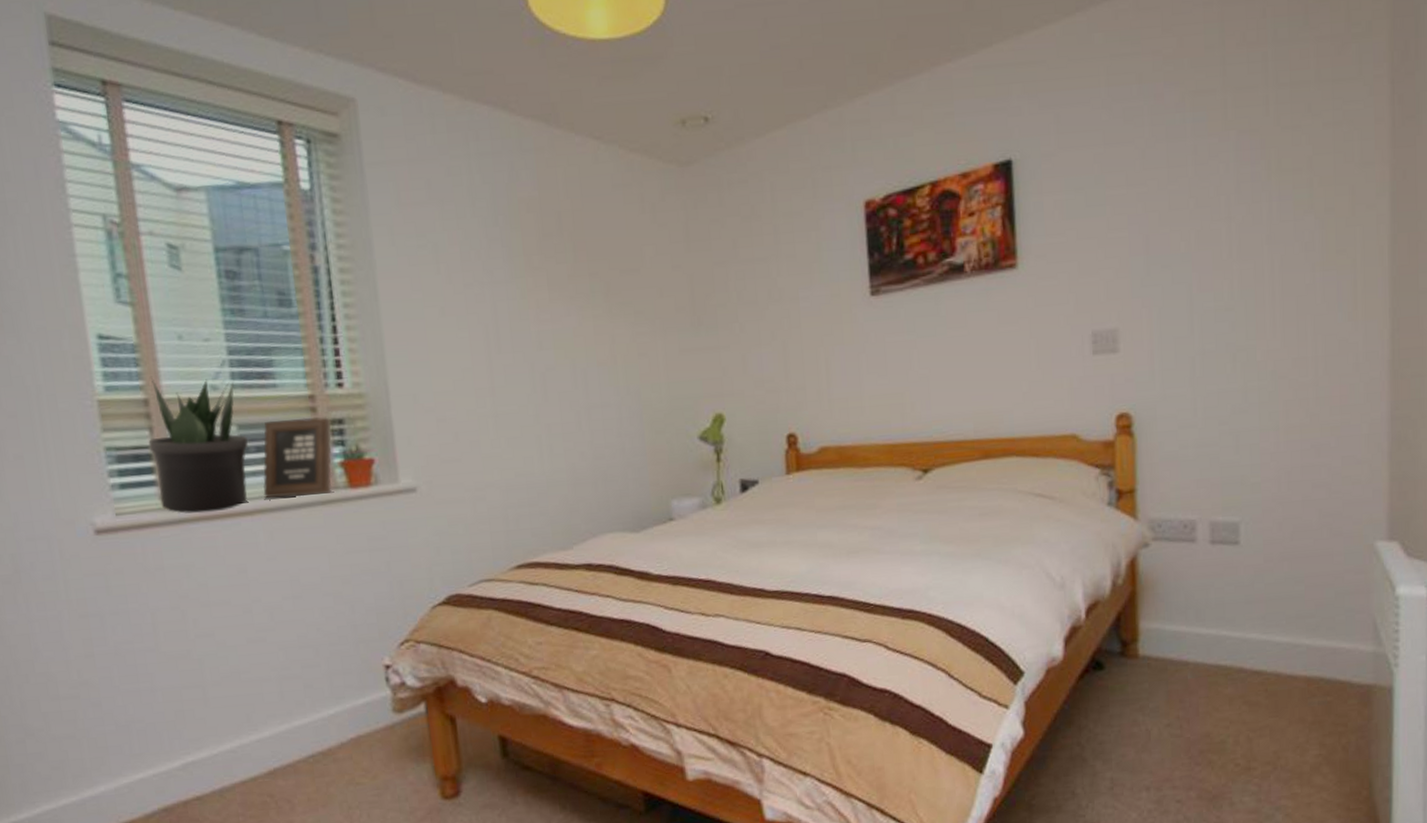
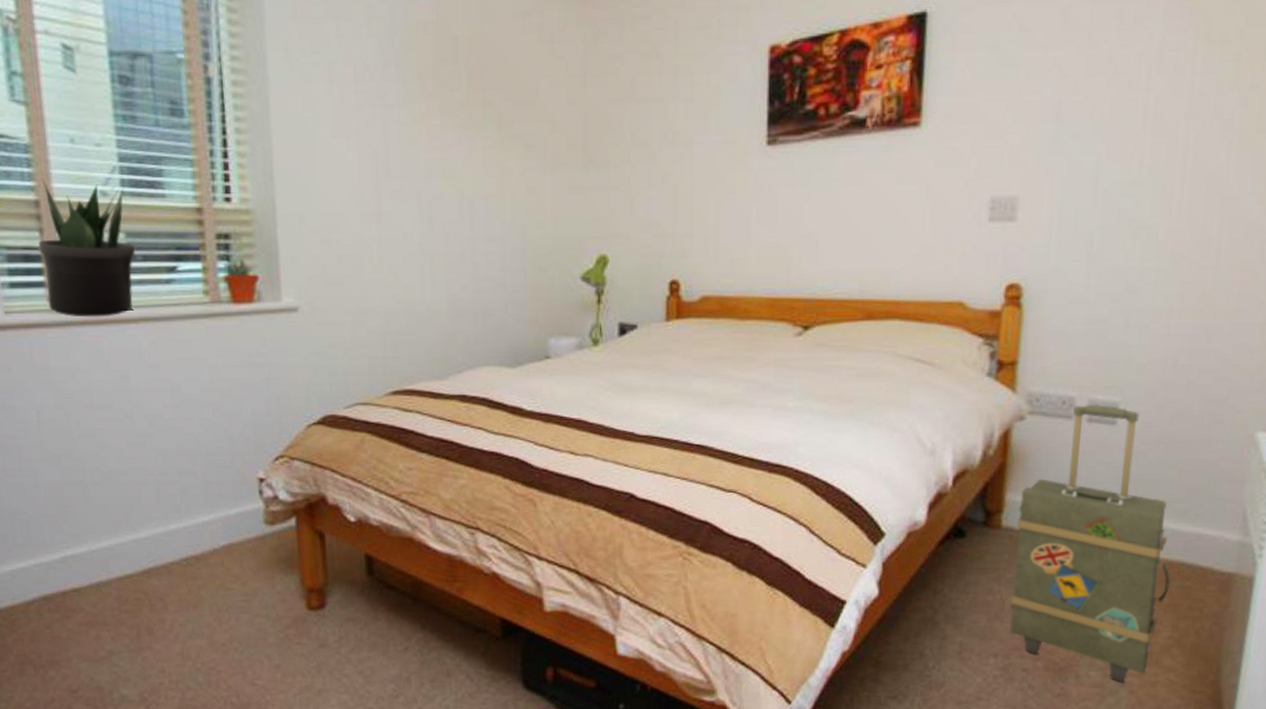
picture frame: present [262,417,332,499] -> none [148,230,217,308]
suitcase: none [1154,525,1313,807] -> present [1010,404,1172,683]

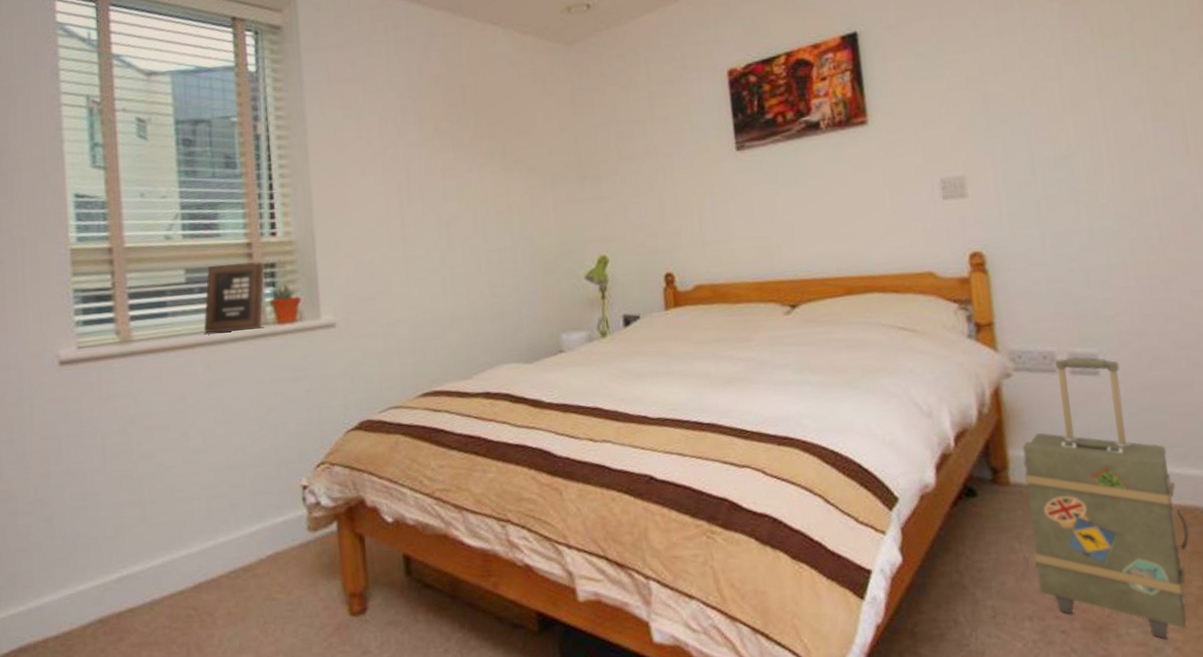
planter: present [38,177,135,318] -> none [110,228,193,347]
picture frame: none [148,230,217,308] -> present [203,262,264,333]

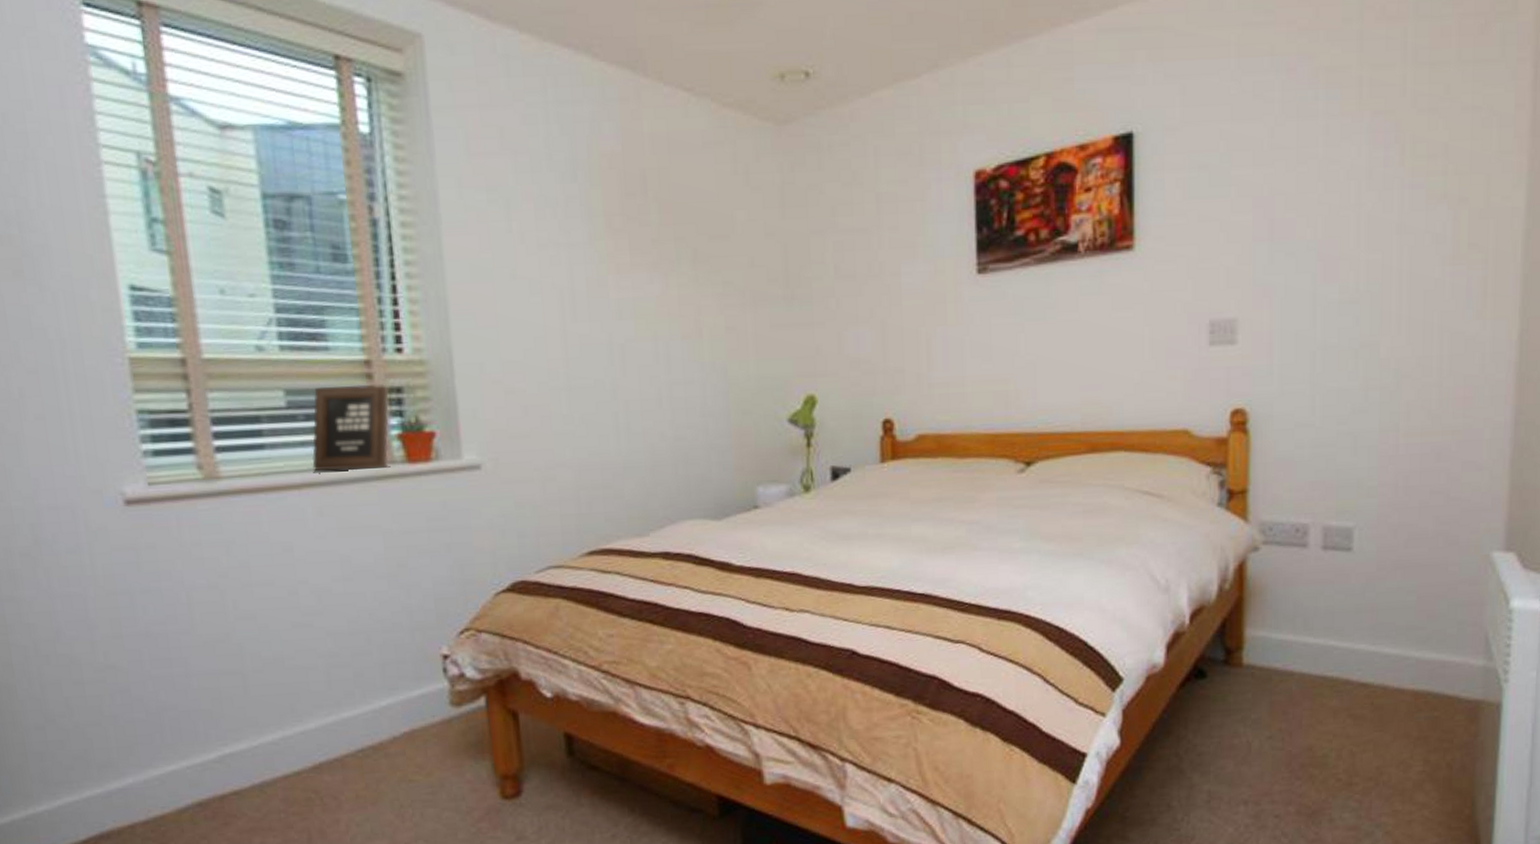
suitcase: present [1022,356,1190,640] -> none [1258,530,1419,824]

